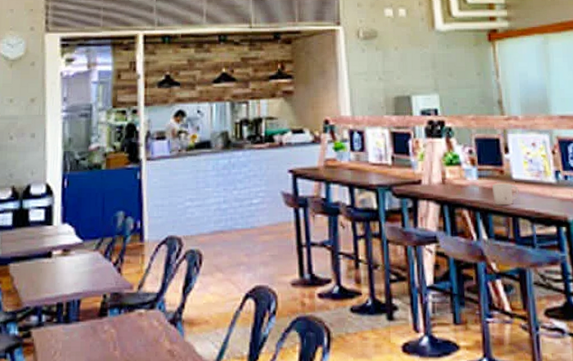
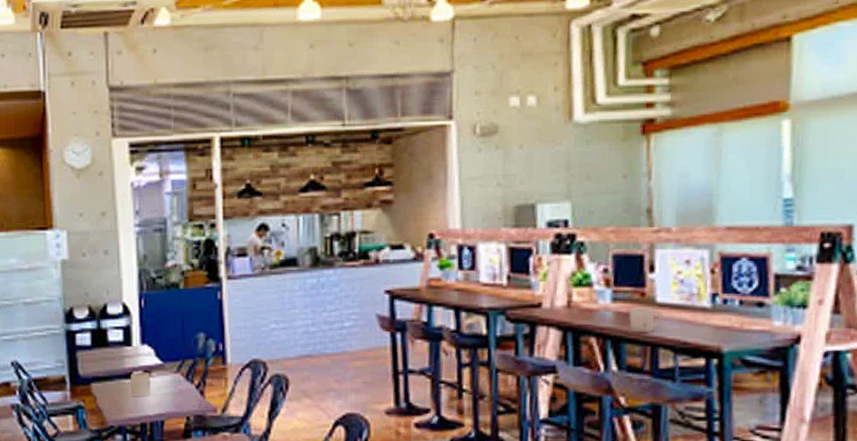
mug: none [49,250,70,277] -> present [130,371,151,398]

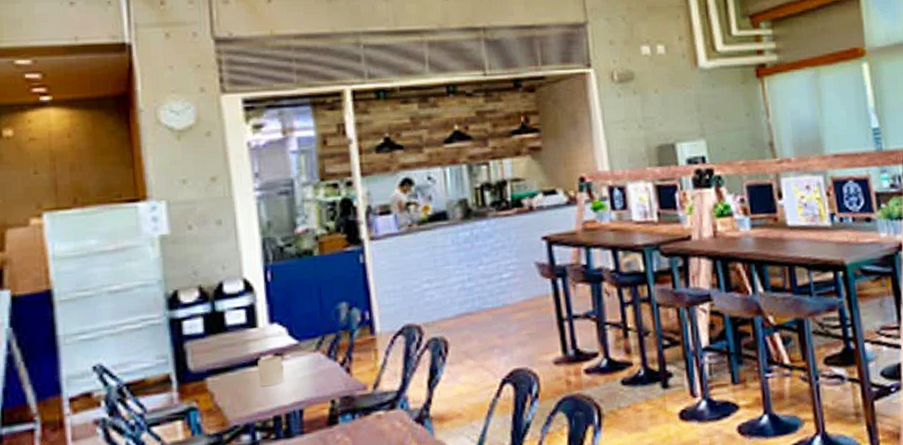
mug: present [629,308,663,333] -> none [766,231,795,256]

